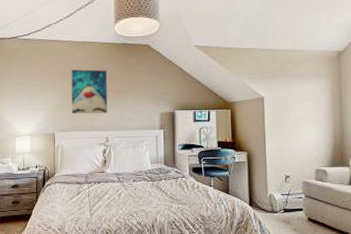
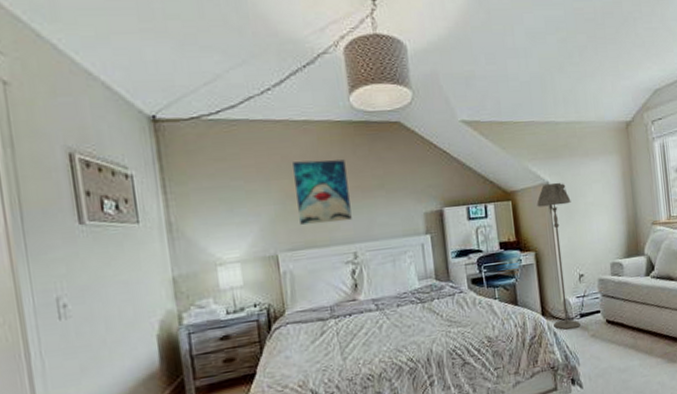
floor lamp: none [252,98,284,221] -> present [536,182,581,330]

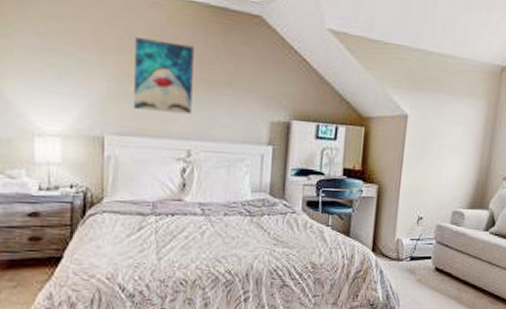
floor lamp: present [536,182,581,330] -> none [381,116,427,271]

